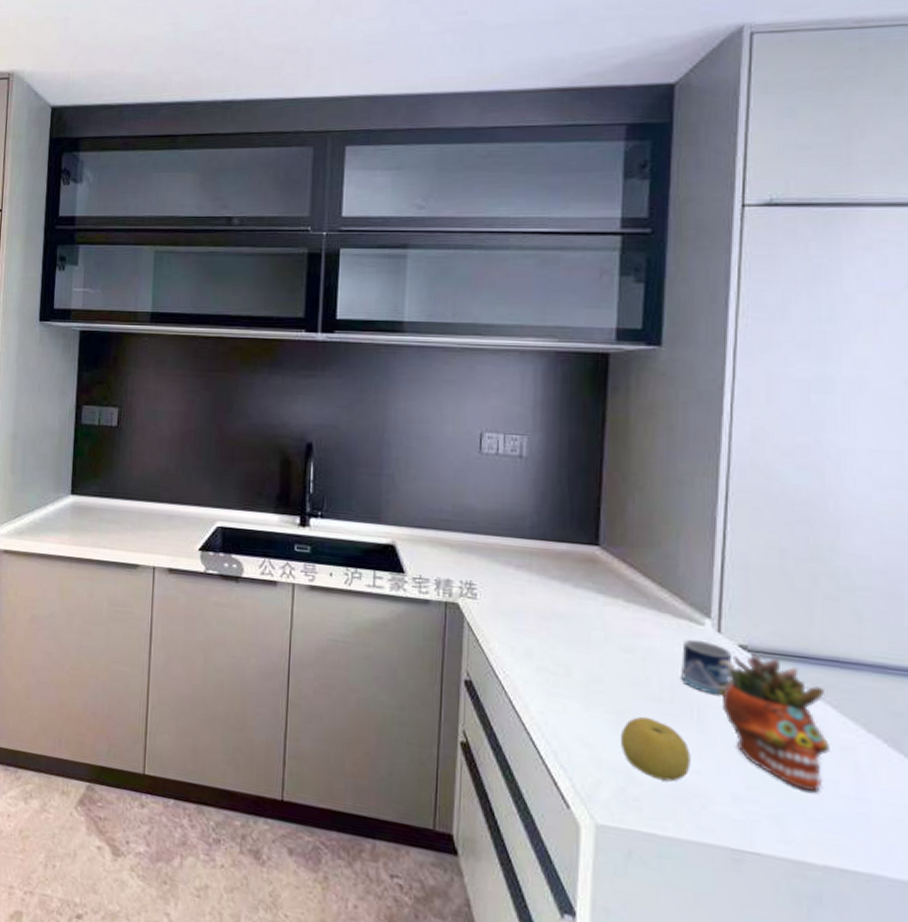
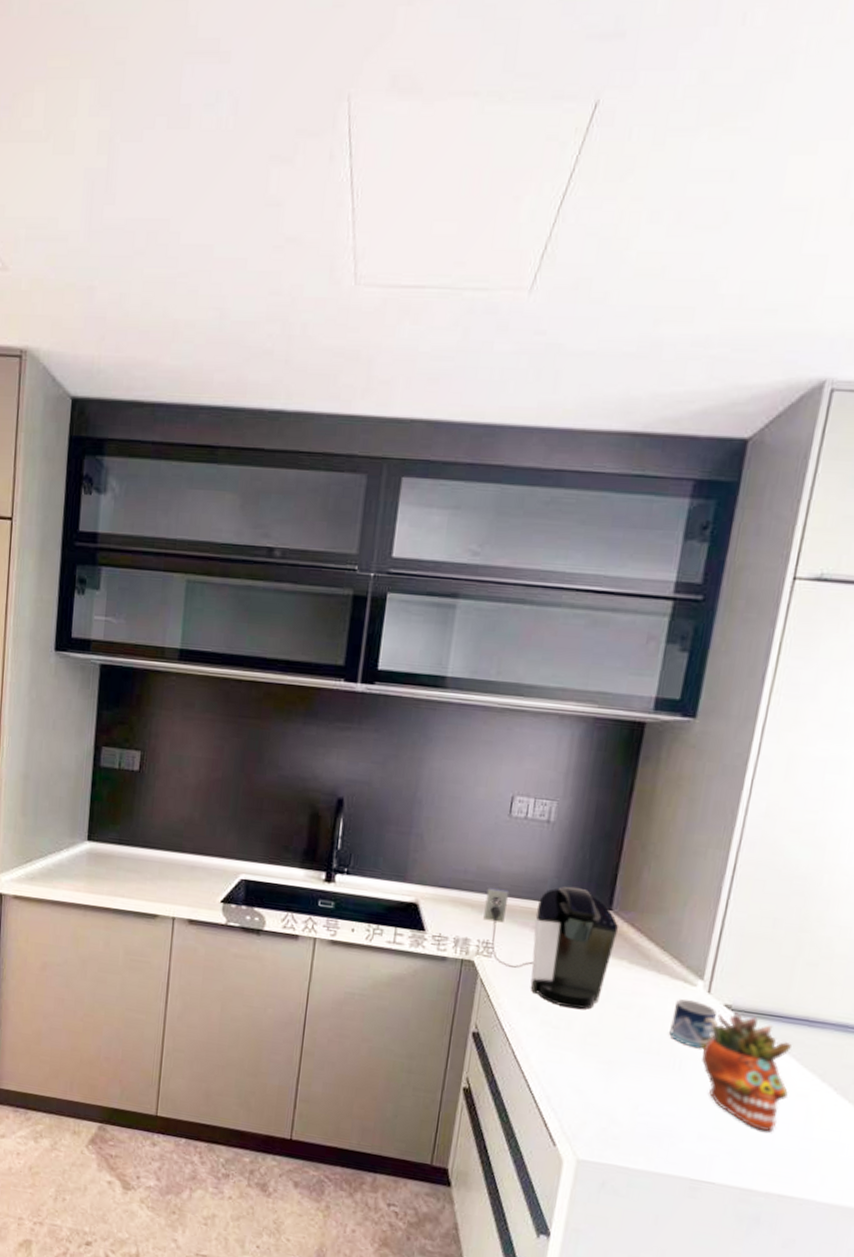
coffee maker: none [464,522,608,654] -> present [483,886,618,1010]
fruit: present [620,716,691,782] -> none [607,1066,668,1123]

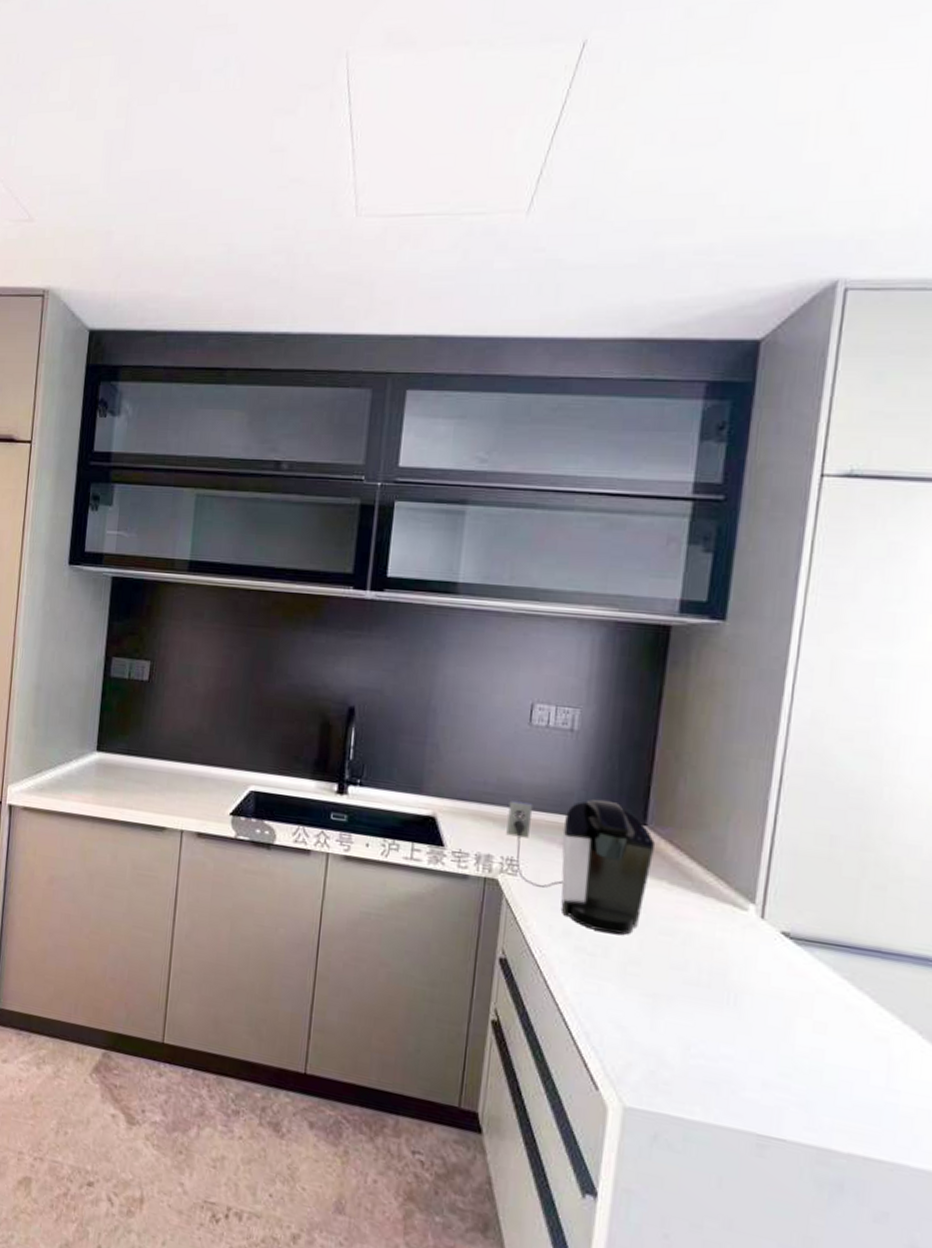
mug: present [669,998,719,1049] -> none [720,924,777,982]
succulent planter: present [701,1013,791,1133] -> none [759,941,864,1082]

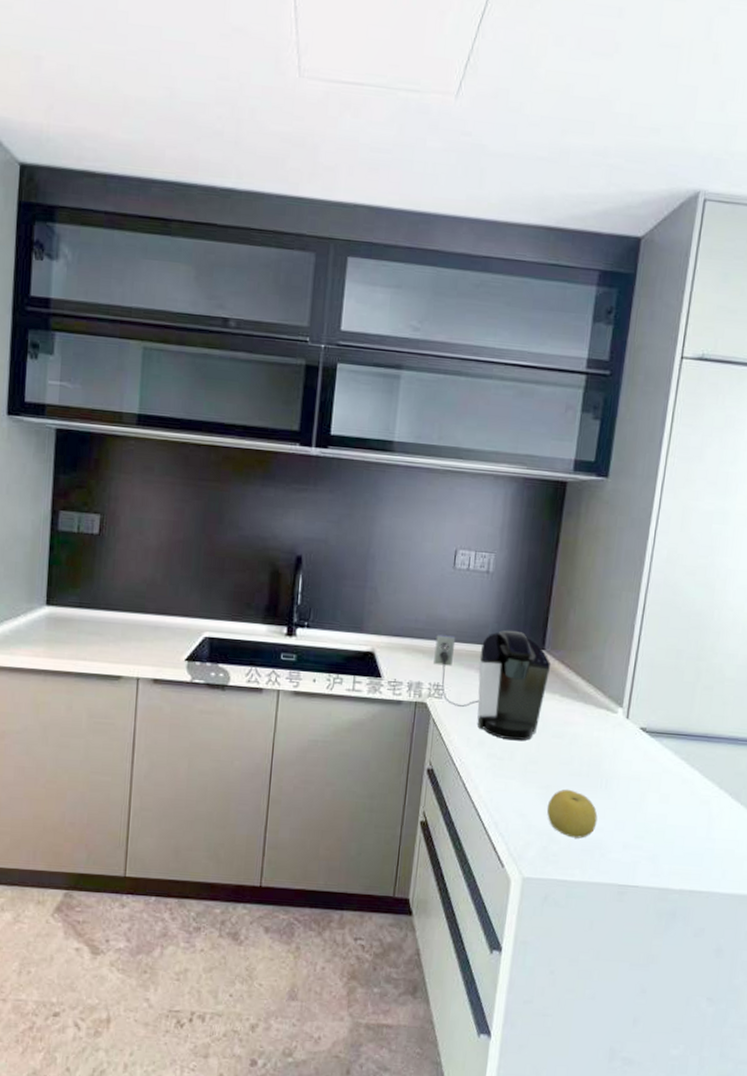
fruit: none [653,1000,724,1067] -> present [546,789,598,839]

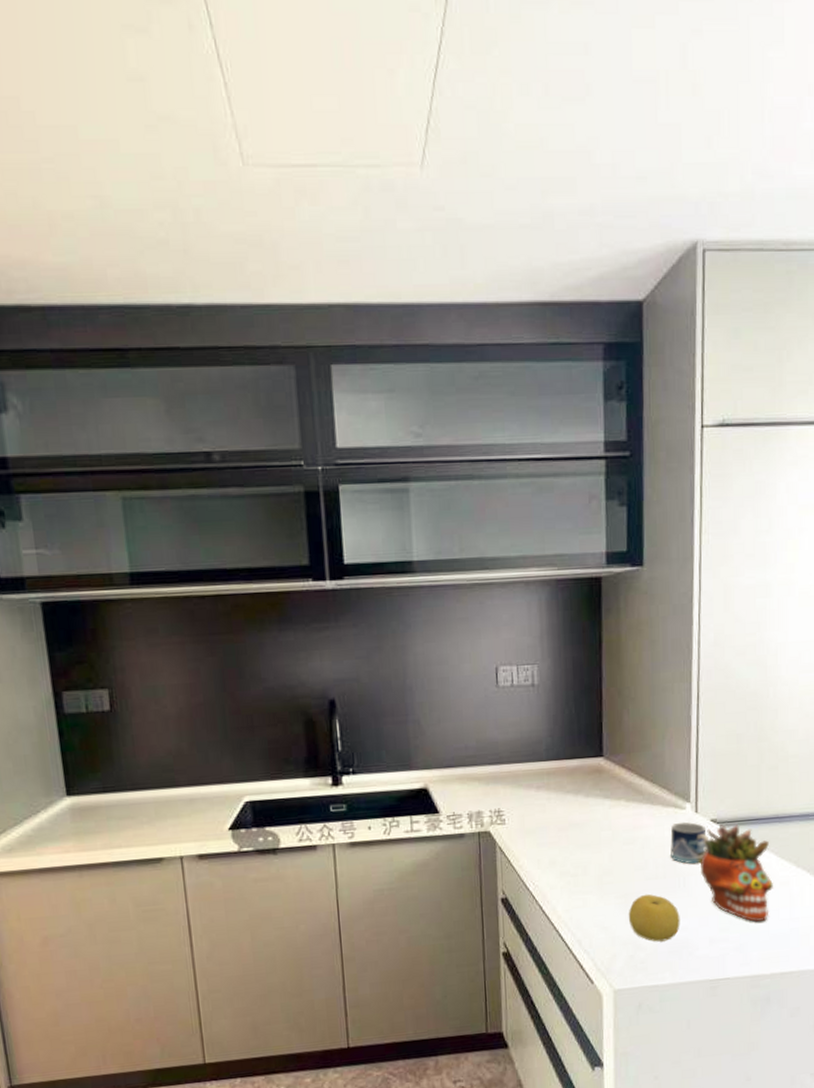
coffee maker: present [433,630,551,741] -> none [489,741,611,855]
mug: none [596,724,637,768] -> present [670,821,709,864]
succulent planter: none [623,734,695,837] -> present [700,825,773,923]

